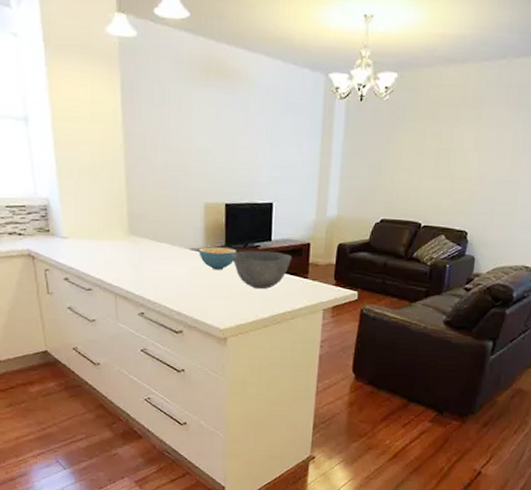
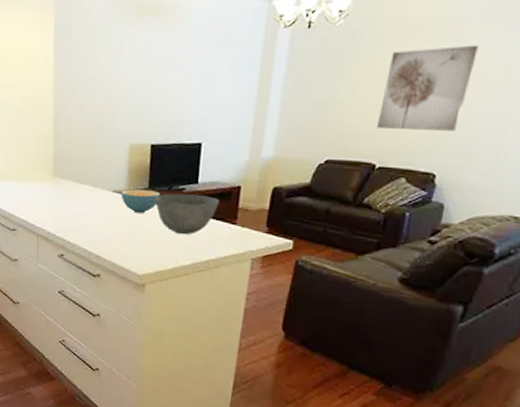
wall art: none [421,123,494,196] -> present [377,45,479,131]

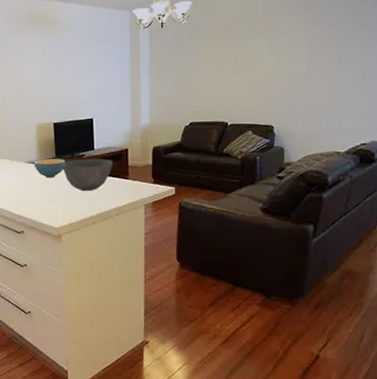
wall art: present [377,45,479,131] -> none [224,30,286,95]

